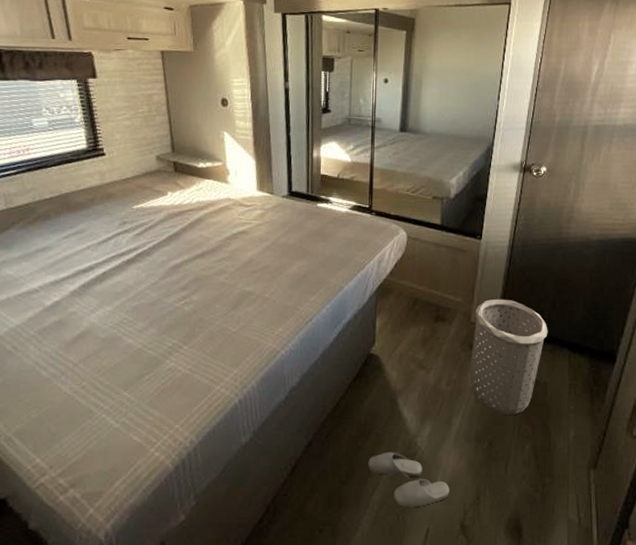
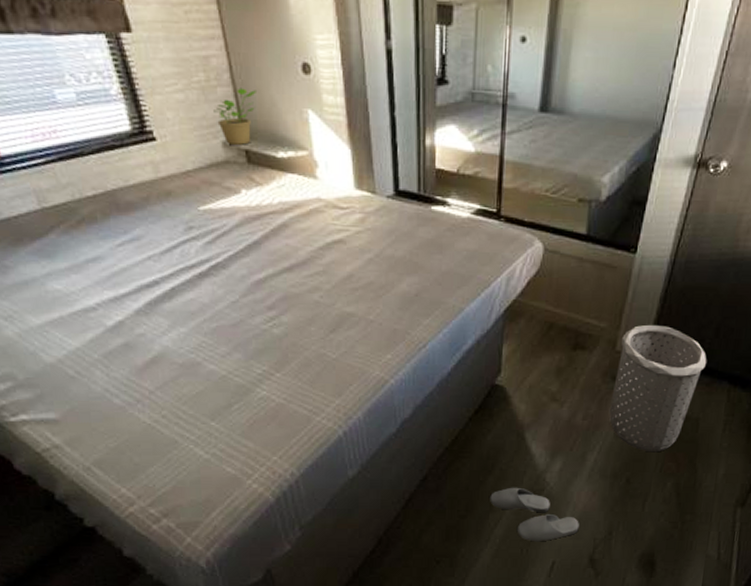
potted plant: none [152,116,186,158] -> present [213,88,256,145]

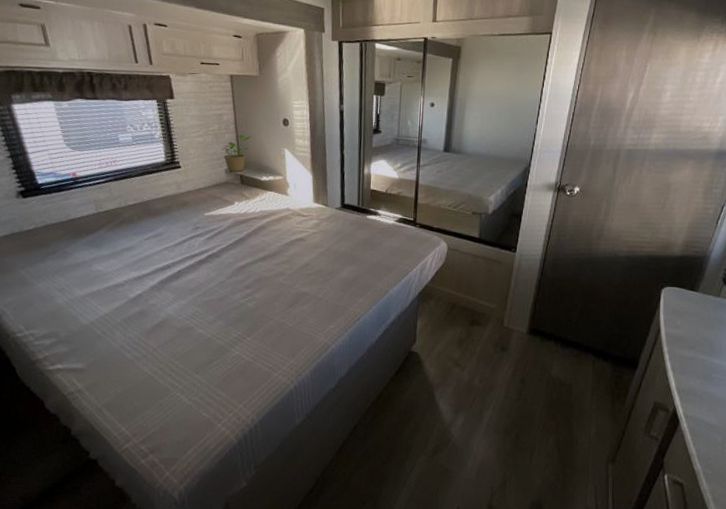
slippers: present [490,487,579,542] -> none [406,438,479,488]
laundry basket: present [609,324,707,453] -> none [500,306,575,412]

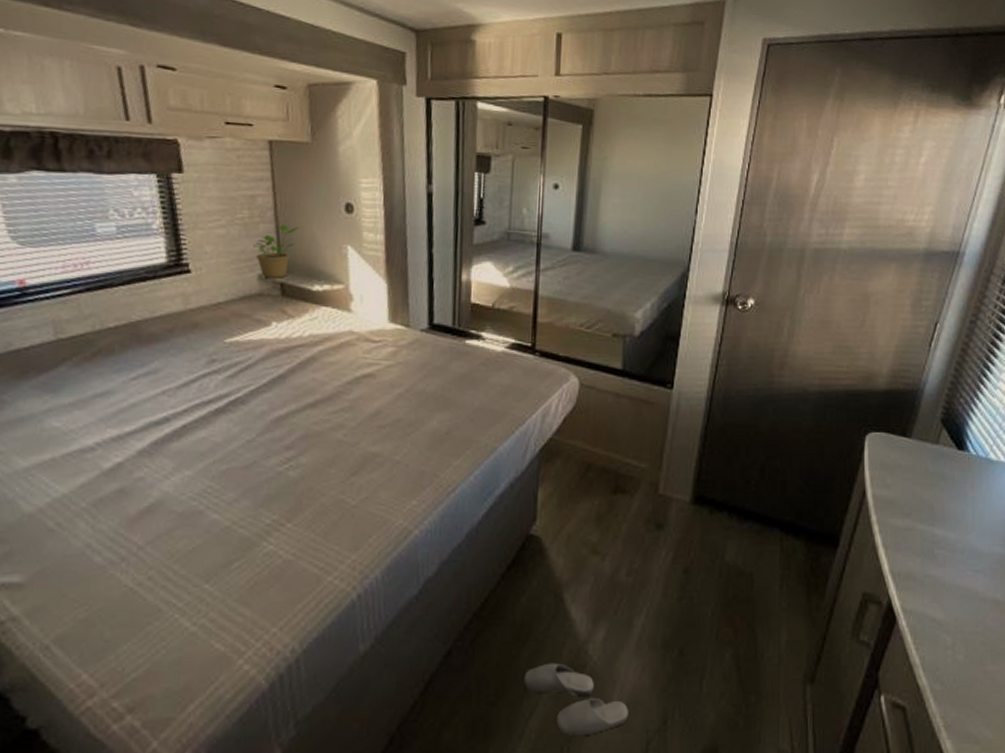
slippers: none [406,438,479,488] -> present [524,663,628,737]

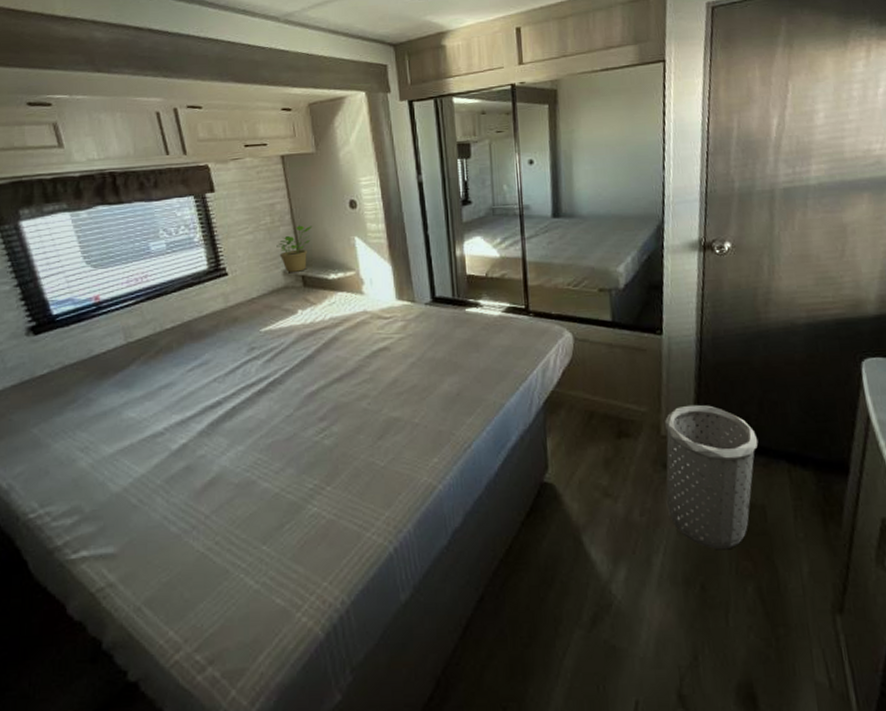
slippers: present [524,663,628,737] -> none [554,603,659,675]
laundry basket: none [655,464,755,615] -> present [665,404,759,550]

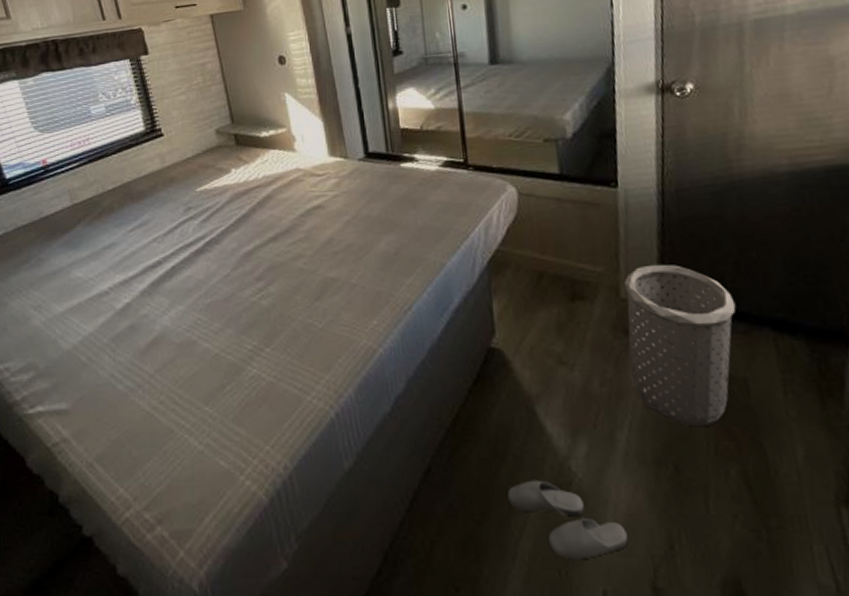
potted plant: present [276,225,312,272] -> none [209,83,242,131]
slippers: none [554,603,659,675] -> present [507,480,628,560]

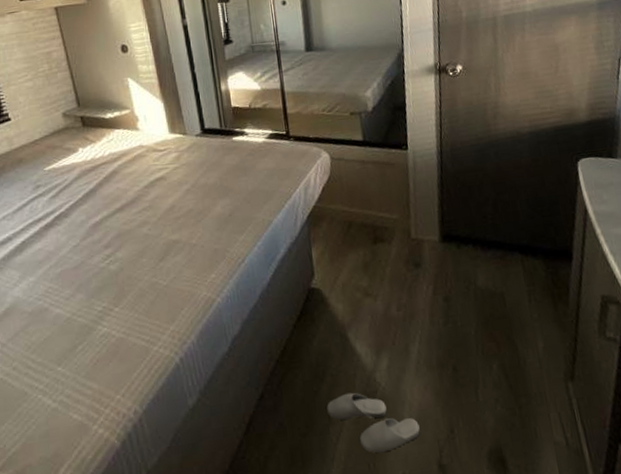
laundry basket: present [624,264,736,428] -> none [414,208,495,335]

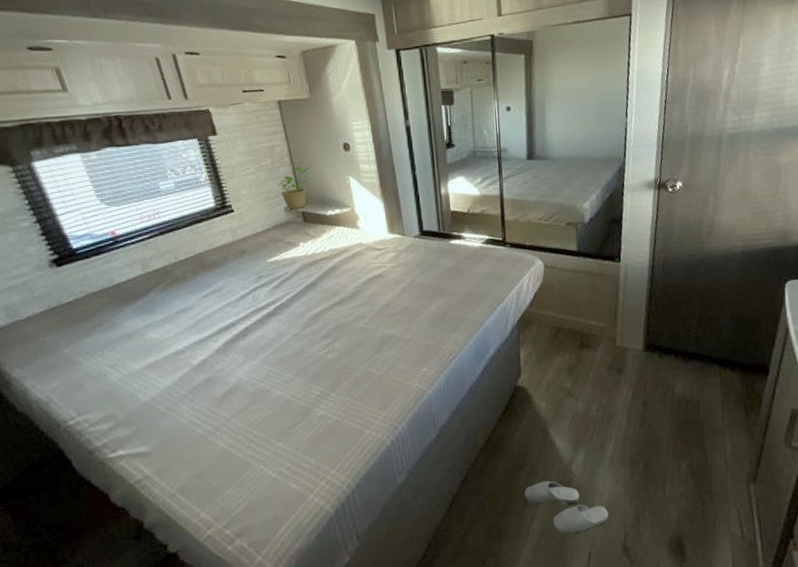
potted plant: none [55,70,87,114] -> present [277,166,310,209]

